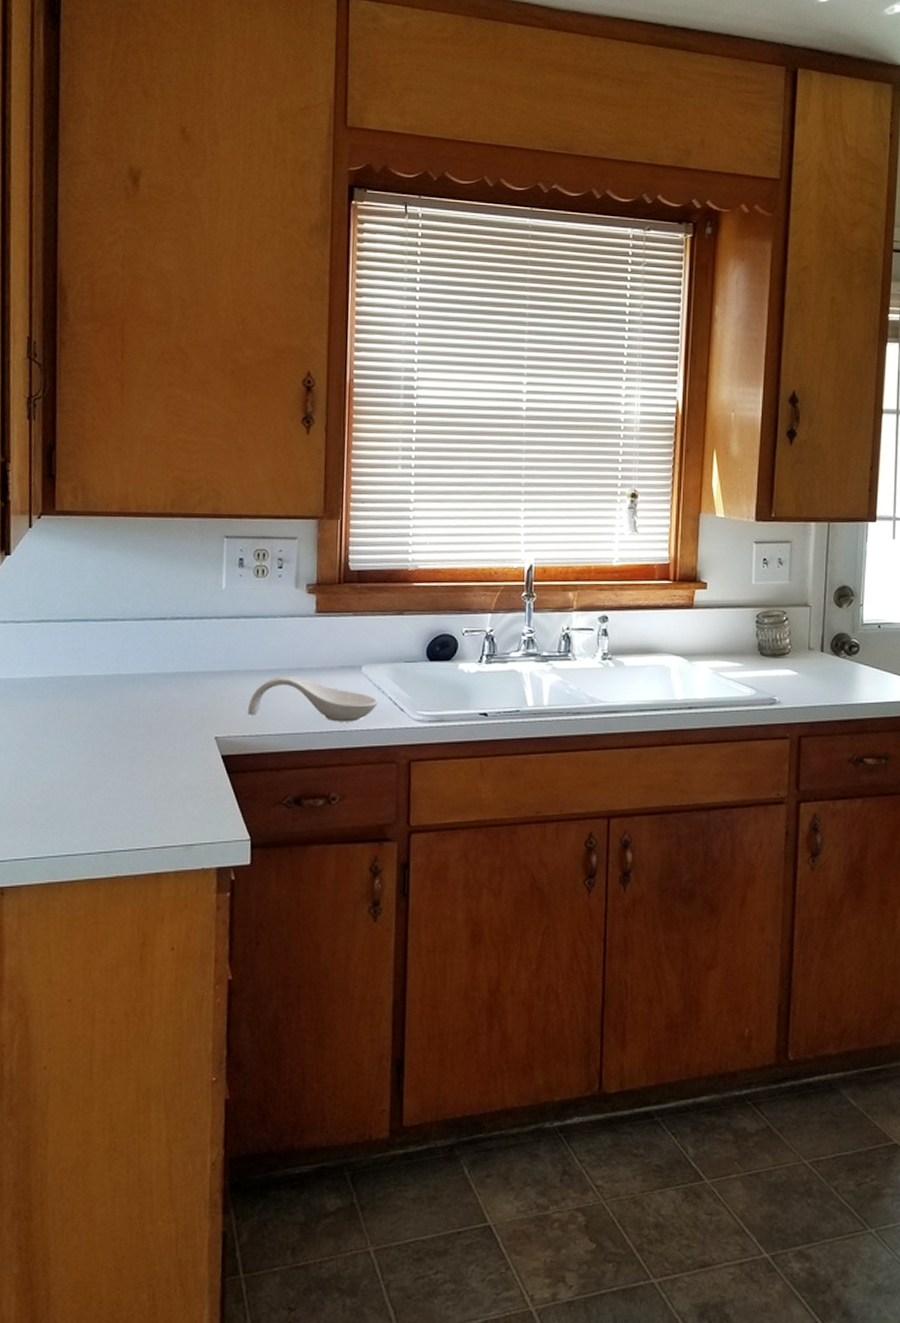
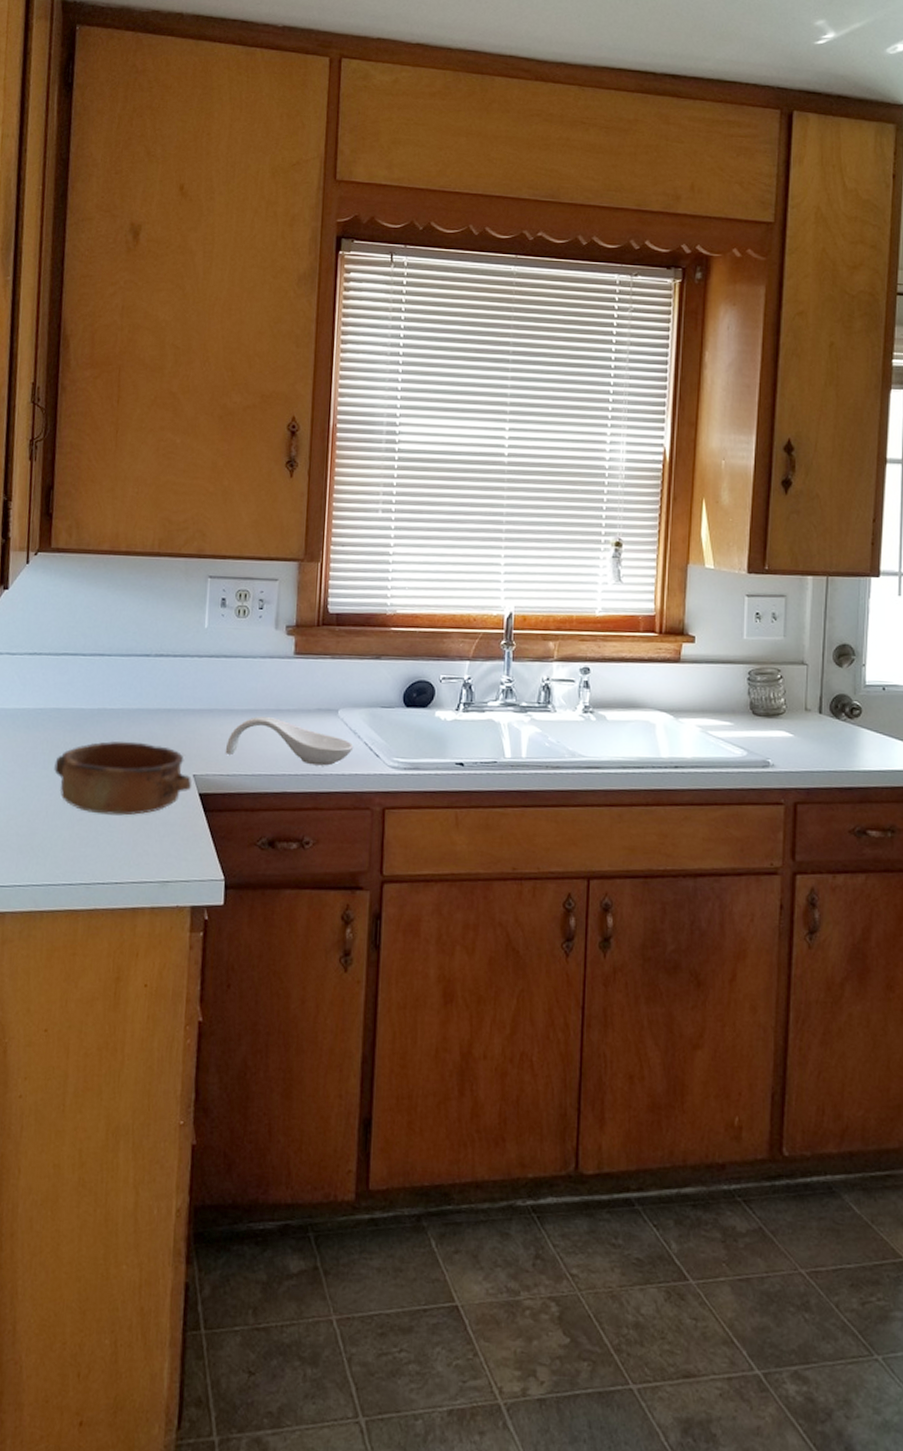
bowl: none [68,706,214,782] -> present [54,741,192,816]

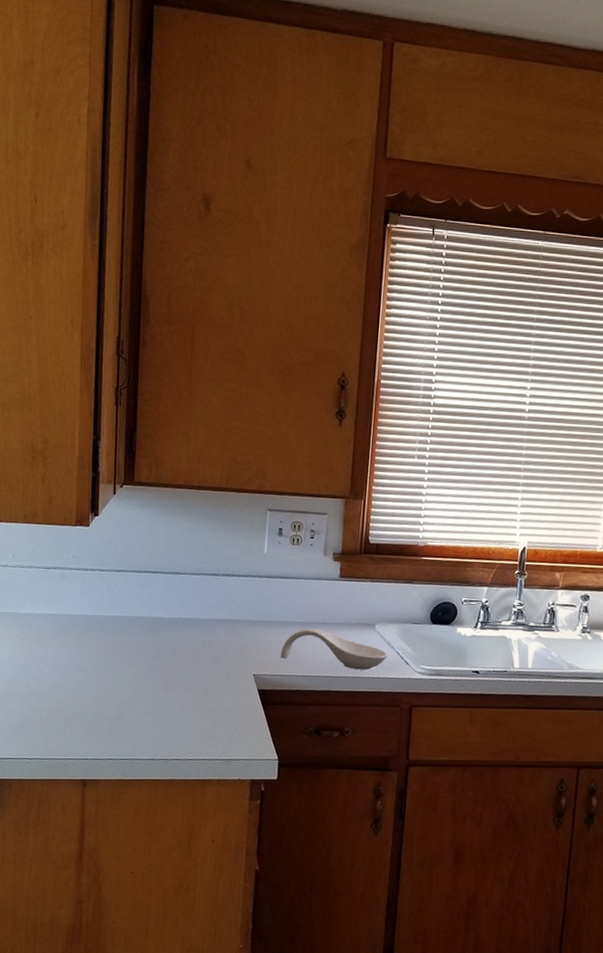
bowl: present [54,741,192,816] -> none [138,645,253,706]

